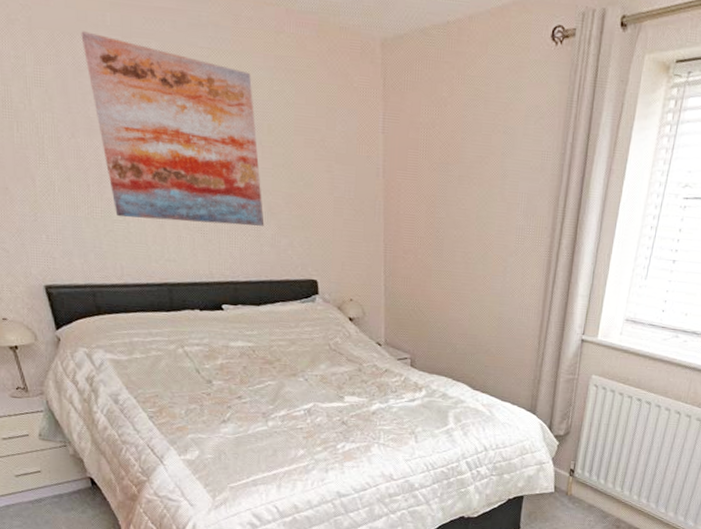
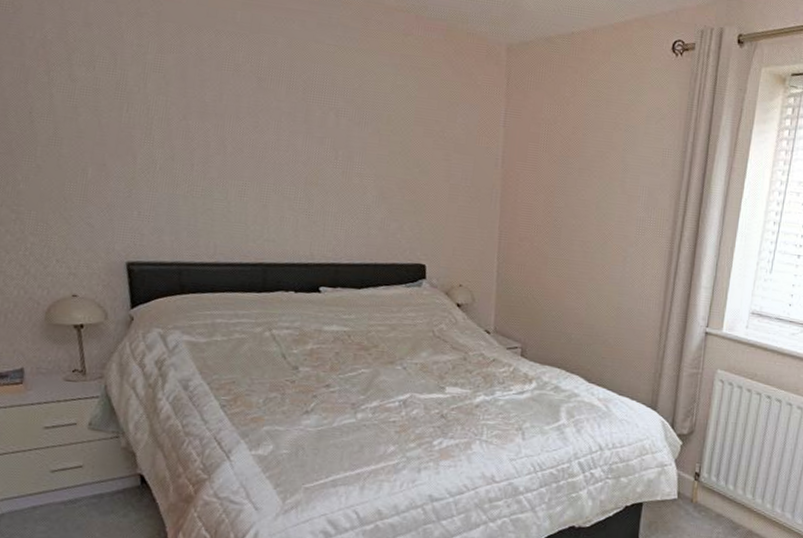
wall art: present [81,31,265,226] -> none [208,26,376,210]

